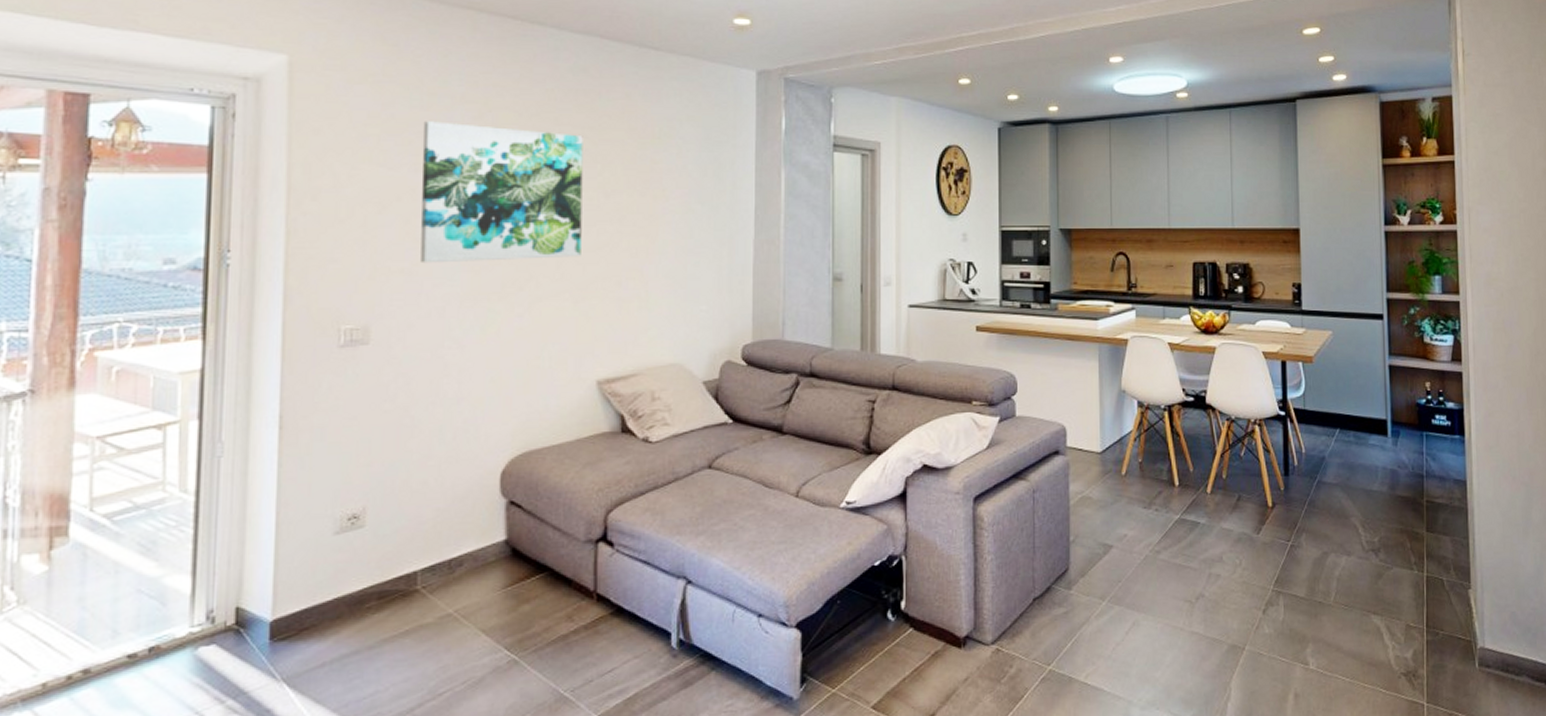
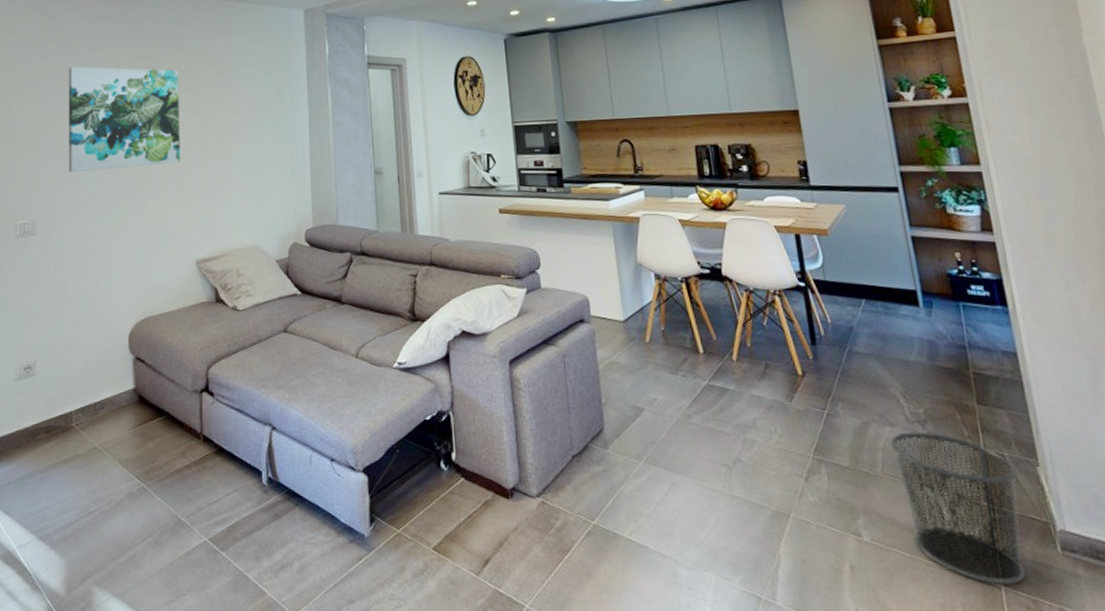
waste bin: none [1345,560,1451,702] -> present [890,432,1027,584]

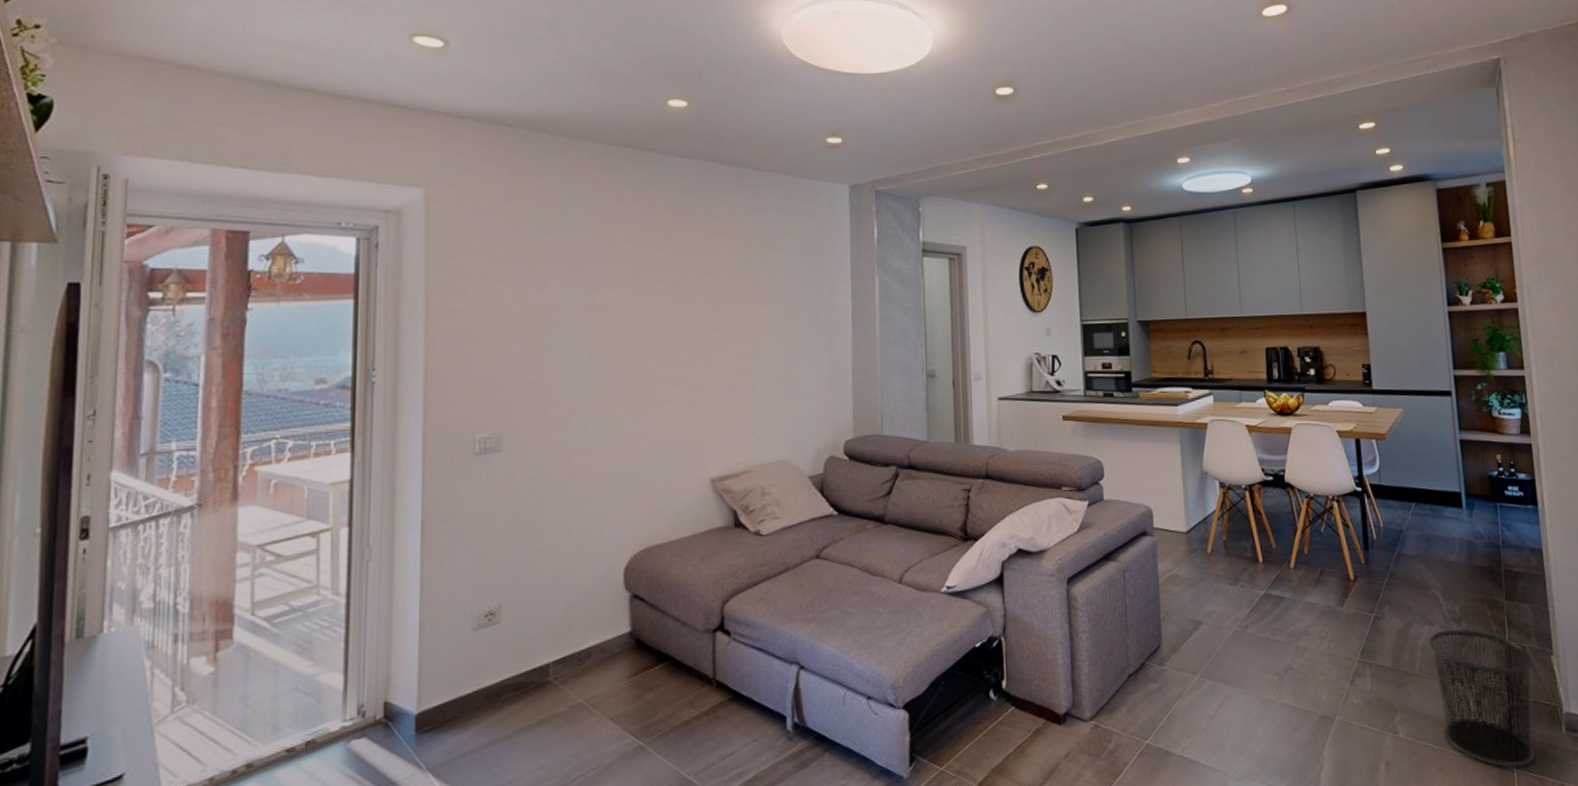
wall art: present [68,66,180,173] -> none [546,243,693,375]

